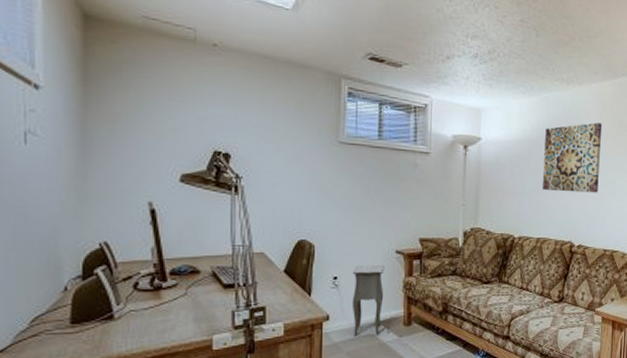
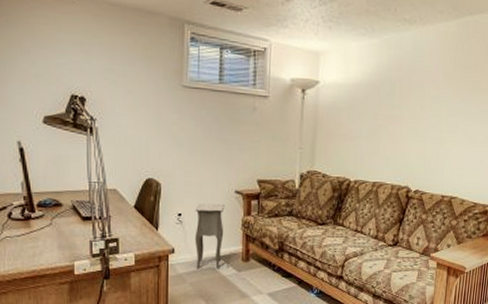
wall art: present [542,122,603,193] -> none [379,65,446,138]

